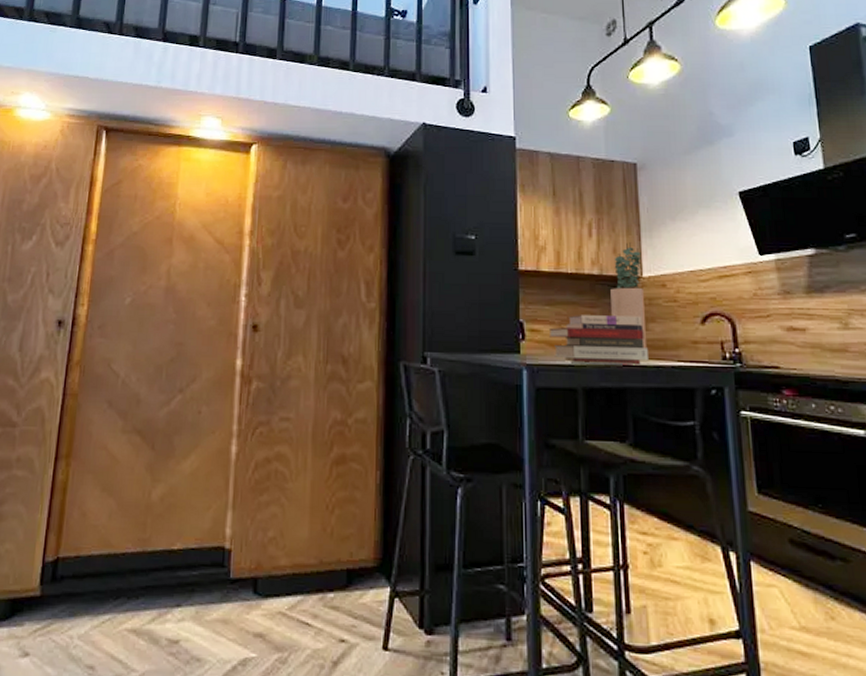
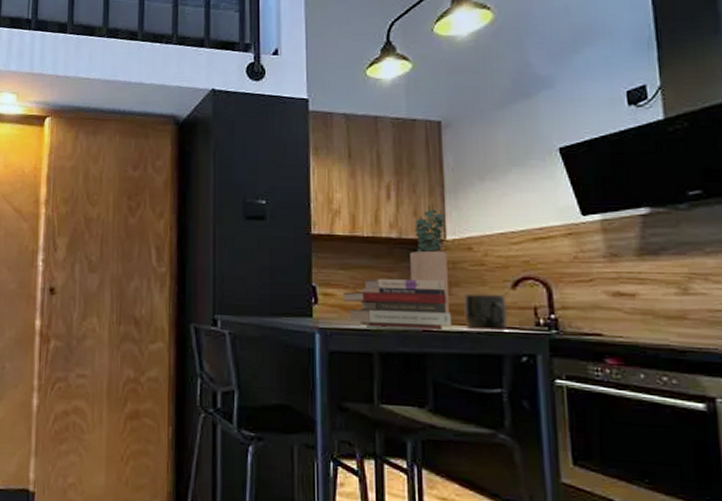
mug: none [659,329,699,366] -> present [463,293,508,332]

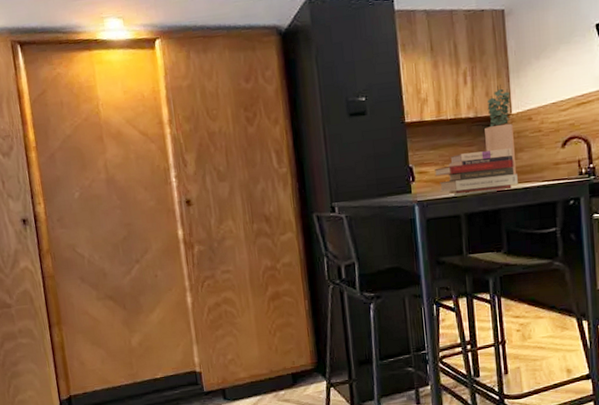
mug: present [463,293,508,332] -> none [526,153,559,186]

